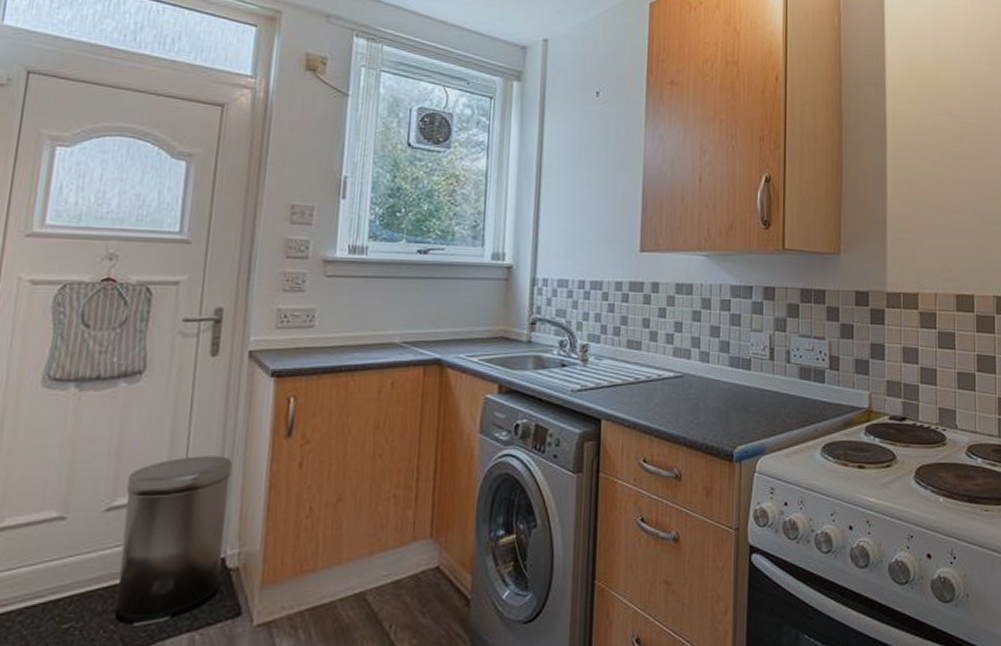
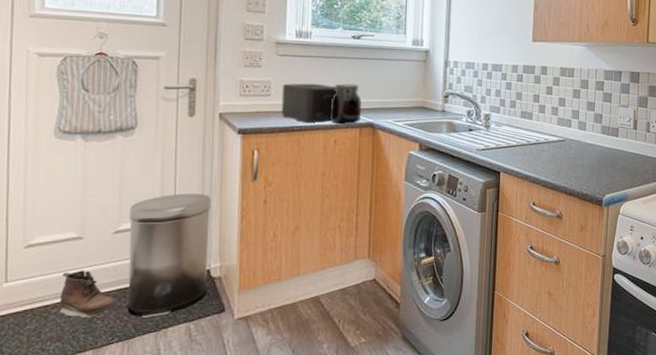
boot: none [24,561,104,628] -> present [58,270,118,318]
toaster: none [326,310,397,361] -> present [281,83,337,123]
jar: none [386,308,428,362] -> present [329,82,362,125]

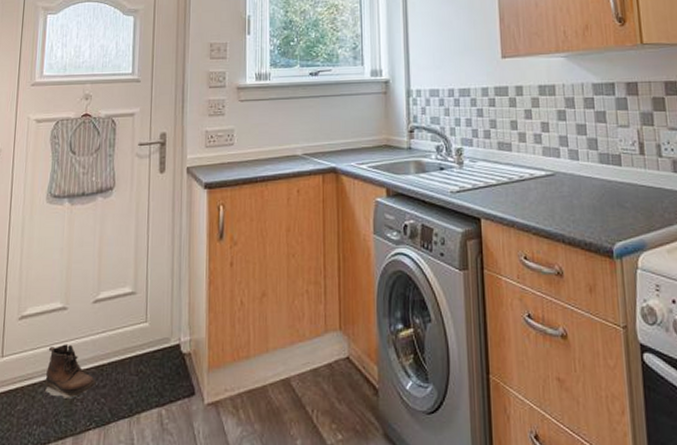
pedal bin: present [127,193,212,319] -> none [103,257,181,402]
toaster: present [281,83,337,123] -> none [244,128,298,173]
jar: present [329,82,362,125] -> none [291,124,324,172]

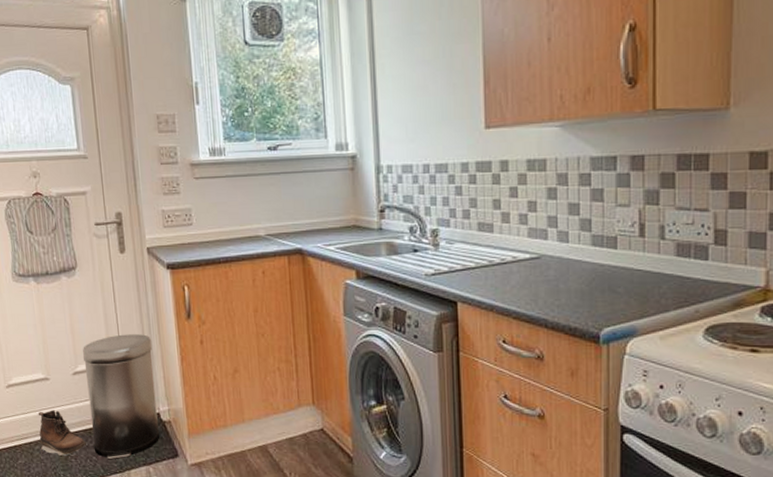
pedal bin: none [103,257,181,402] -> present [82,334,160,460]

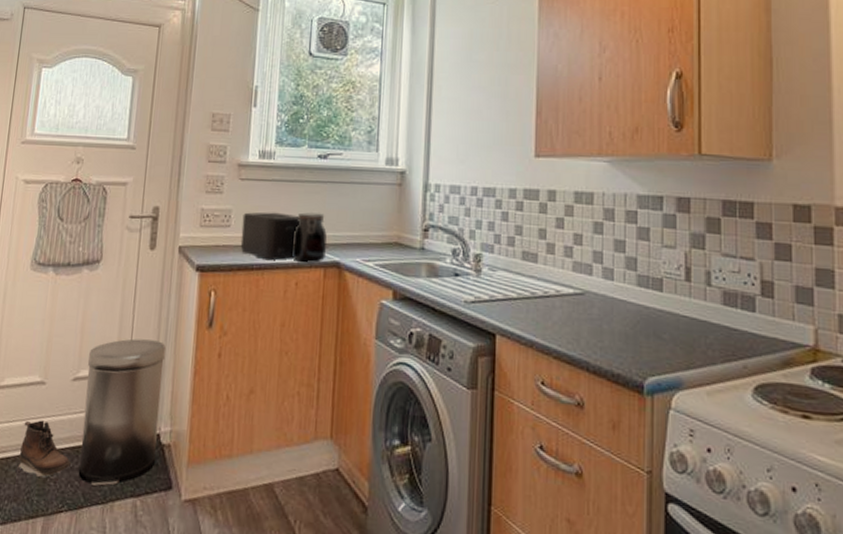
toaster: none [203,207,259,253] -> present [240,212,301,261]
jar: none [253,203,288,253] -> present [291,211,327,264]

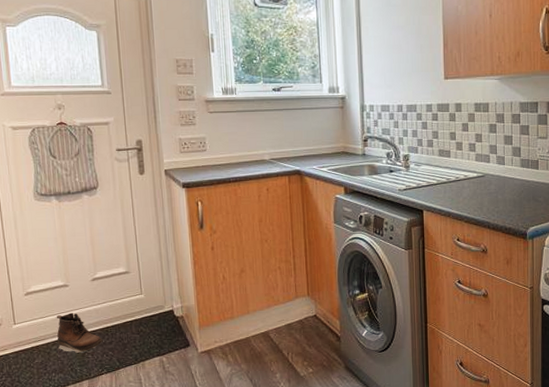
pedal bin: present [78,338,166,487] -> none [101,243,173,353]
toaster: present [240,212,301,261] -> none [215,136,265,174]
jar: present [291,211,327,264] -> none [259,133,289,174]

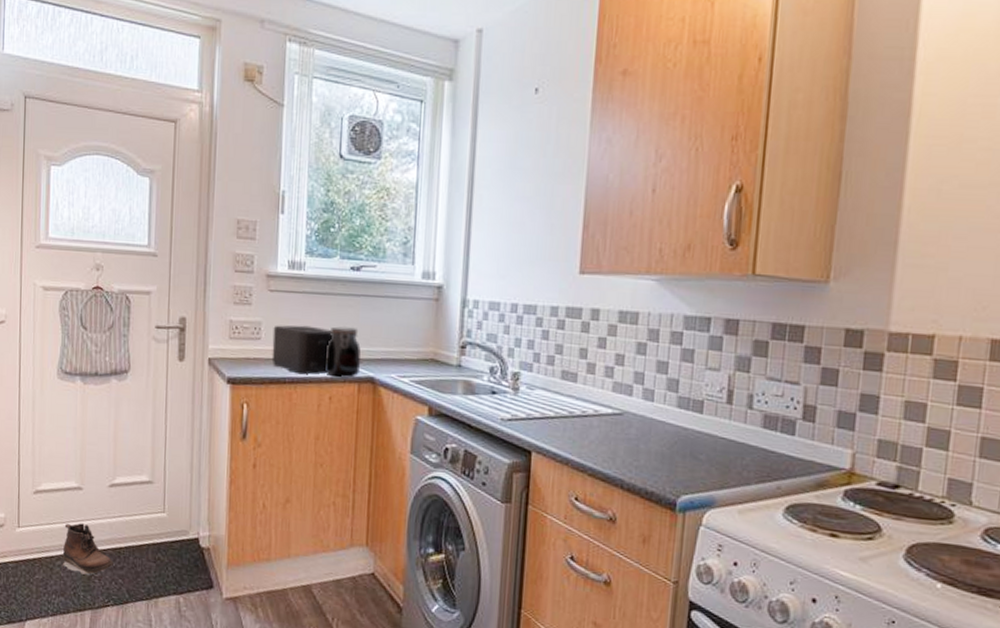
toaster: none [215,136,265,174] -> present [271,325,333,375]
jar: none [259,133,289,174] -> present [324,325,361,379]

